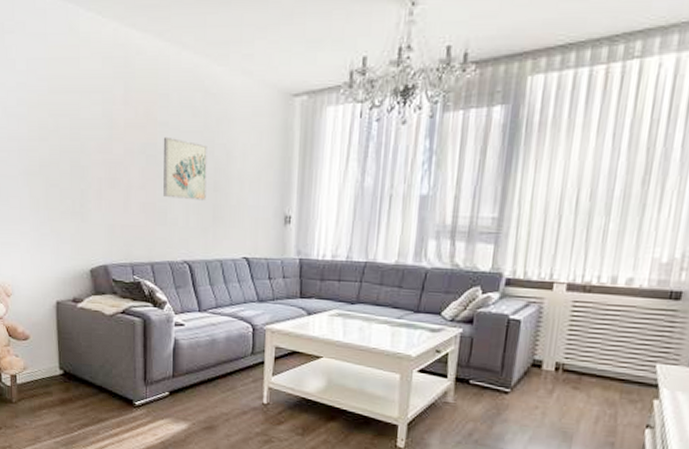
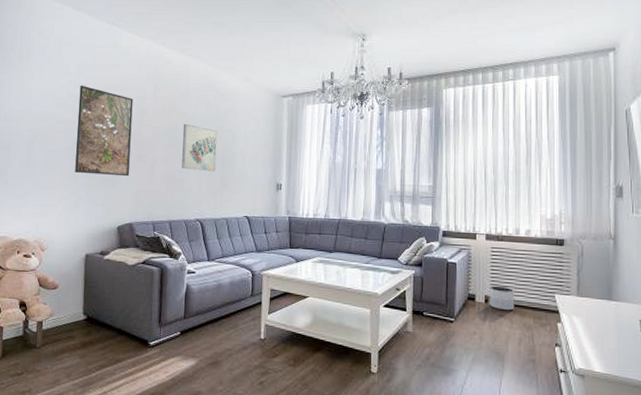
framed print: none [32,88,101,208] -> present [75,85,134,177]
planter: none [561,350,598,383] -> present [490,285,515,311]

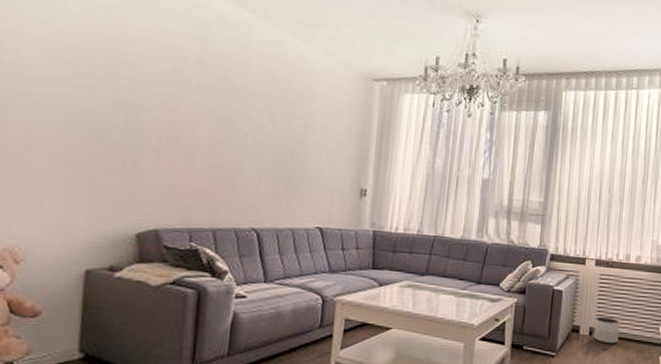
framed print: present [75,85,134,177] -> none [73,33,168,167]
wall art: present [182,123,217,172] -> none [234,101,286,169]

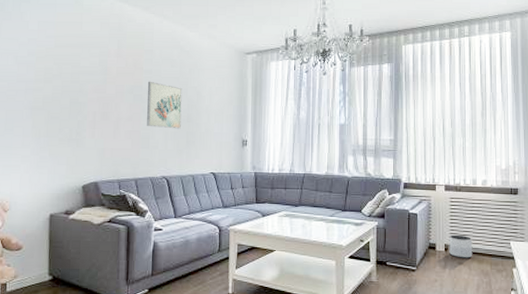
wall art: none [234,101,286,169] -> present [147,81,182,129]

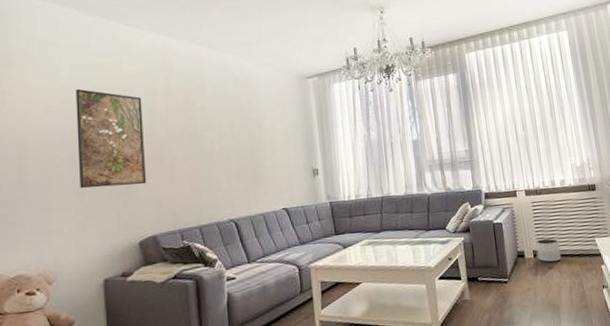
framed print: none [37,43,97,135] -> present [76,88,147,189]
wall art: present [147,81,182,129] -> none [202,117,245,168]

